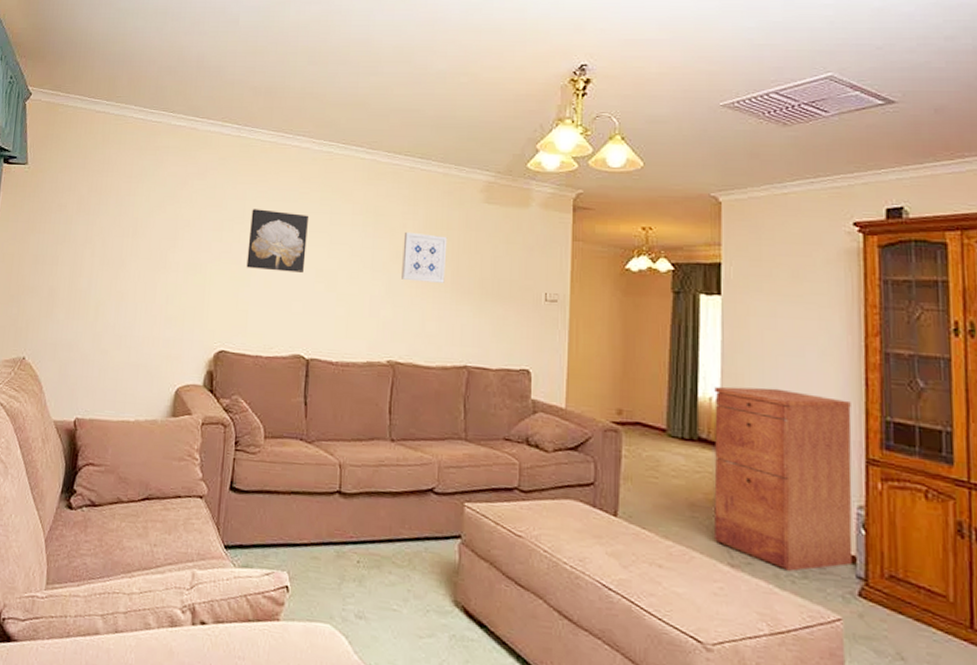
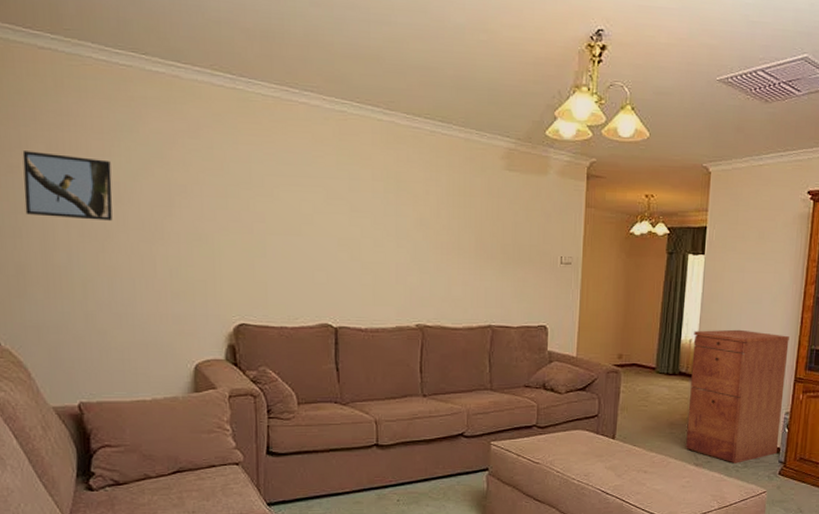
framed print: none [64,193,134,251] -> present [22,151,113,221]
wall art: present [246,209,310,273] -> none [259,173,326,241]
wall art: present [402,231,448,283] -> none [427,198,471,249]

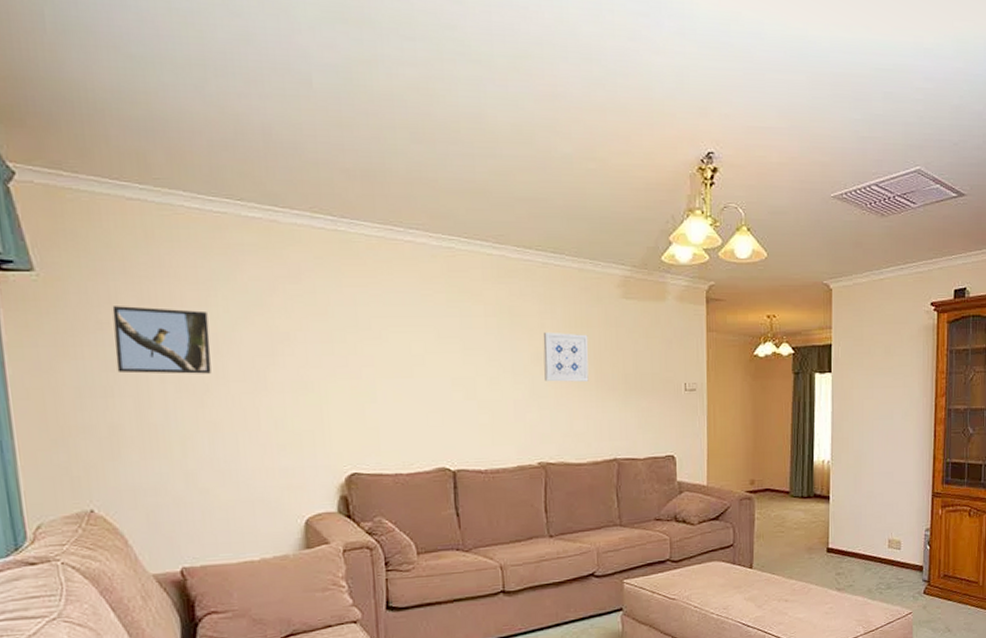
wall art: none [427,198,471,249] -> present [543,331,589,382]
filing cabinet: present [686,329,789,463] -> none [826,446,924,586]

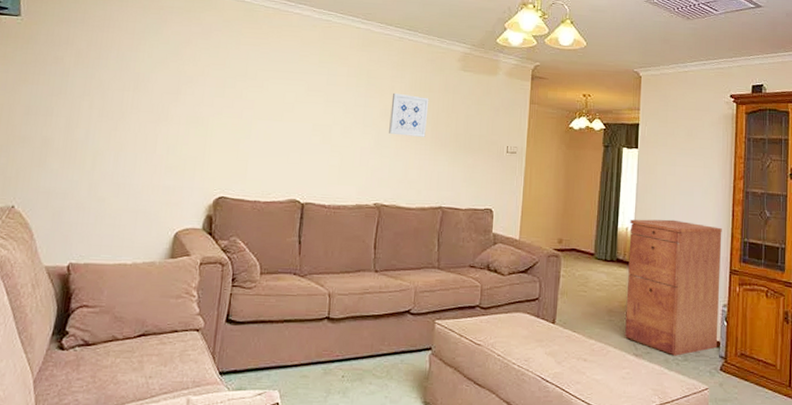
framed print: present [112,306,211,374] -> none [60,46,136,104]
filing cabinet: none [826,446,924,586] -> present [625,219,722,356]

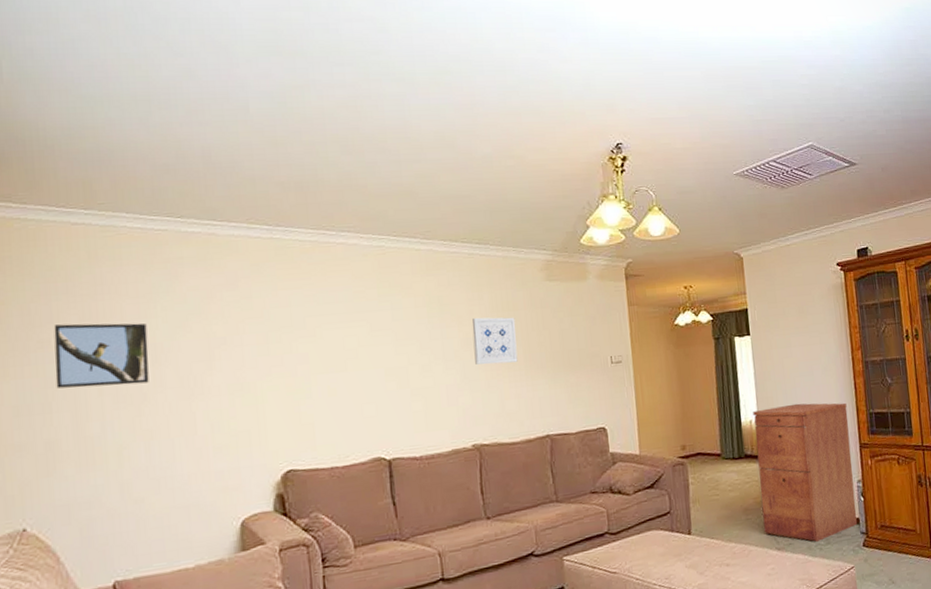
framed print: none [60,46,136,104] -> present [53,323,149,389]

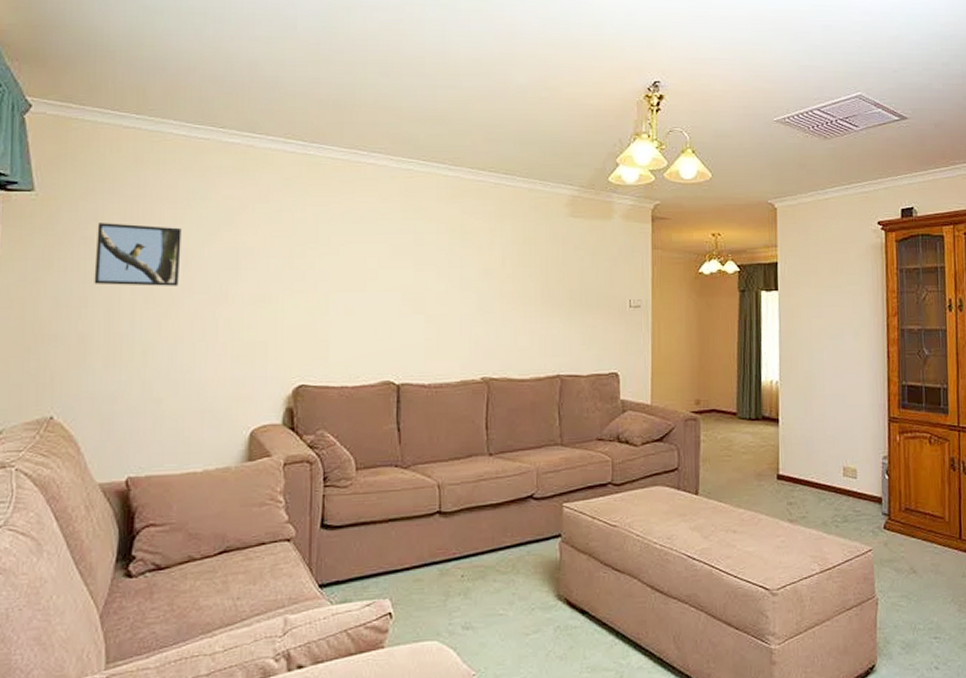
wall art: present [472,317,518,365] -> none [492,248,536,297]
filing cabinet: present [753,403,858,542] -> none [774,367,880,518]

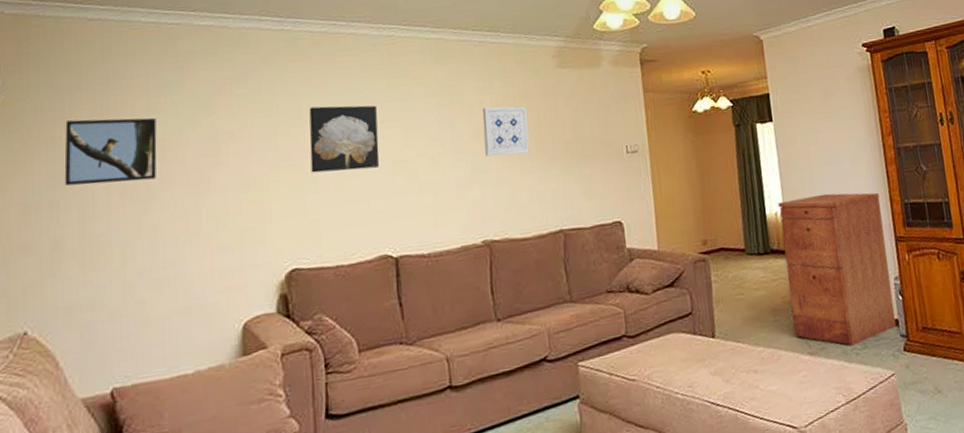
wall art: none [324,232,391,297] -> present [309,105,379,173]
wall art: none [492,248,536,297] -> present [482,106,530,156]
filing cabinet: none [774,367,880,518] -> present [778,192,896,346]

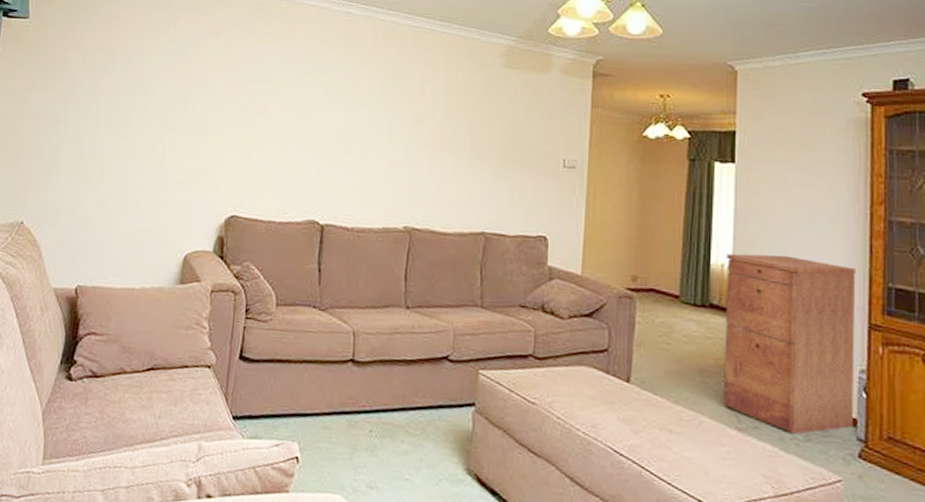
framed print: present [64,117,157,186] -> none [67,49,143,111]
wall art: present [309,105,379,173] -> none [260,69,327,136]
wall art: present [482,106,530,156] -> none [420,95,467,148]

